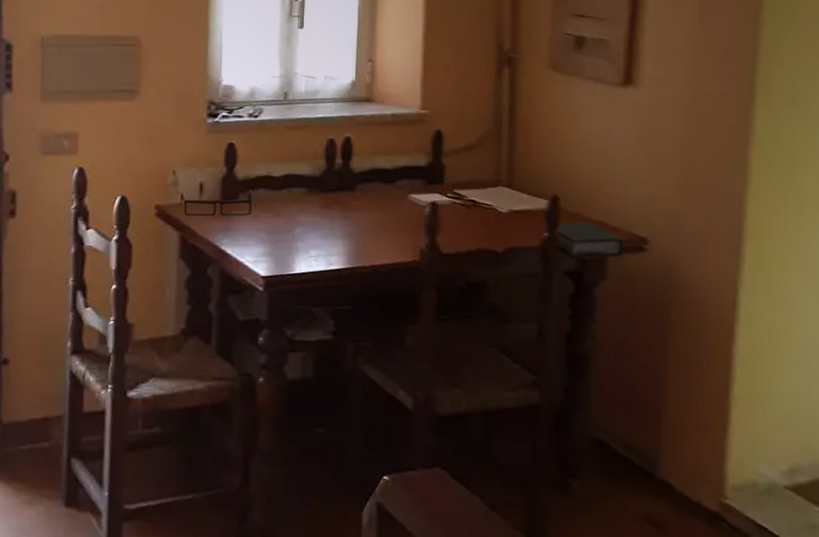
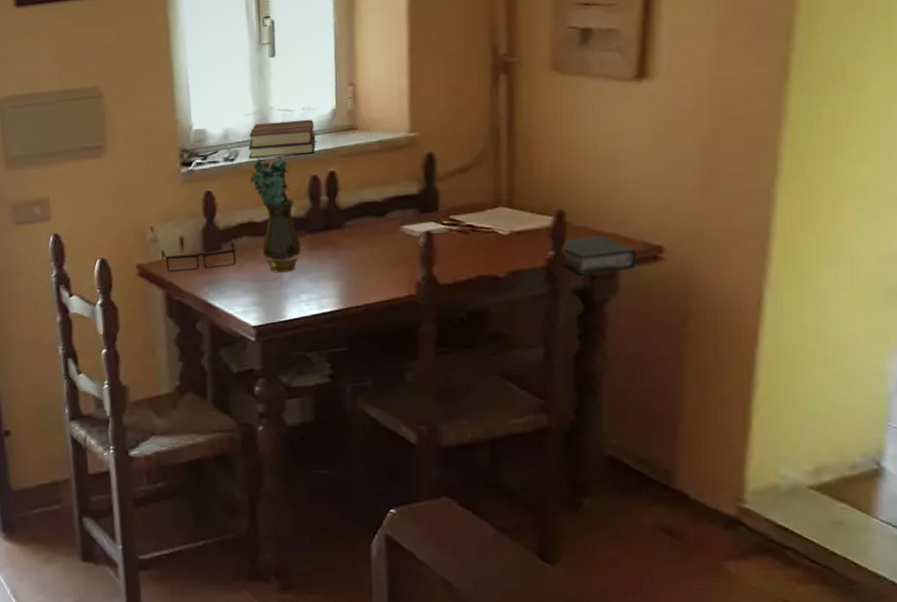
vase: none [271,114,314,227] -> present [250,155,301,273]
books: none [272,86,335,119] -> present [249,119,316,159]

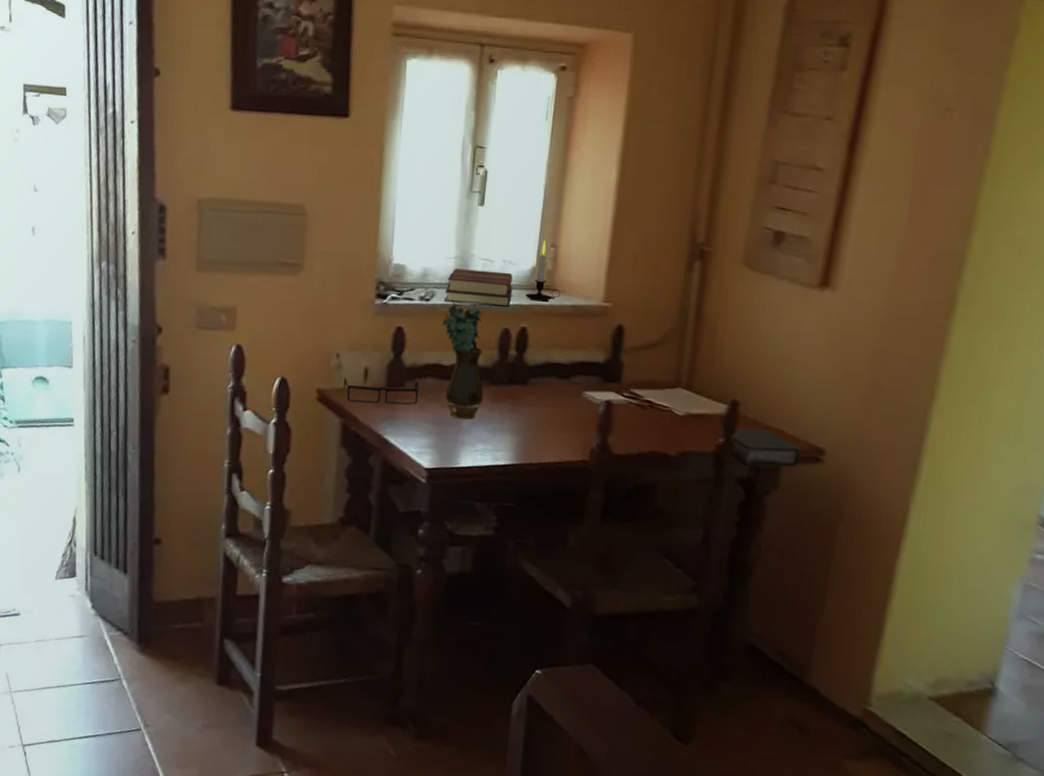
candle: none [329,80,365,143] -> present [525,240,561,302]

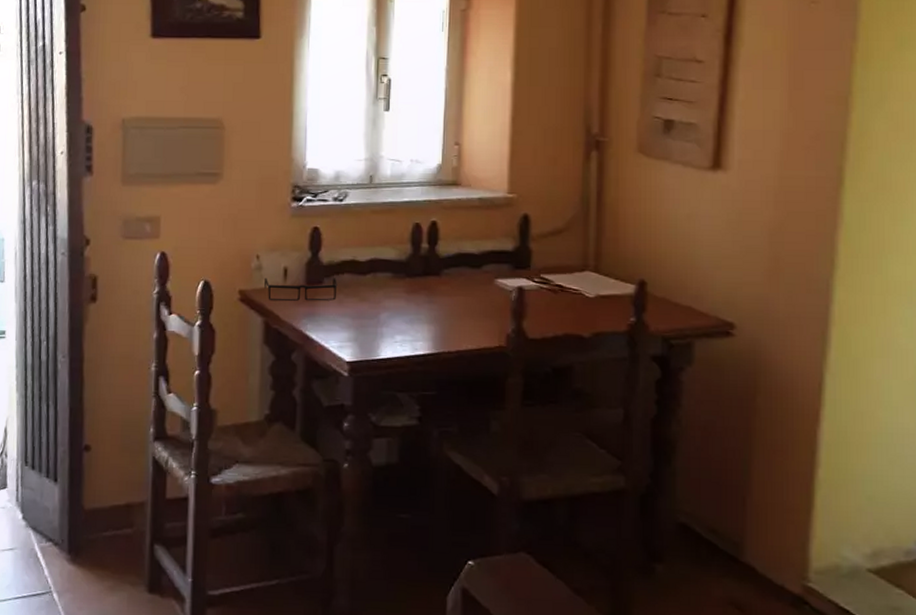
vase: present [443,299,484,420] -> none [357,198,400,312]
books: present [445,268,513,307] -> none [357,170,421,203]
candle: present [525,240,561,302] -> none [433,139,467,196]
book: present [728,428,801,467] -> none [641,306,711,344]

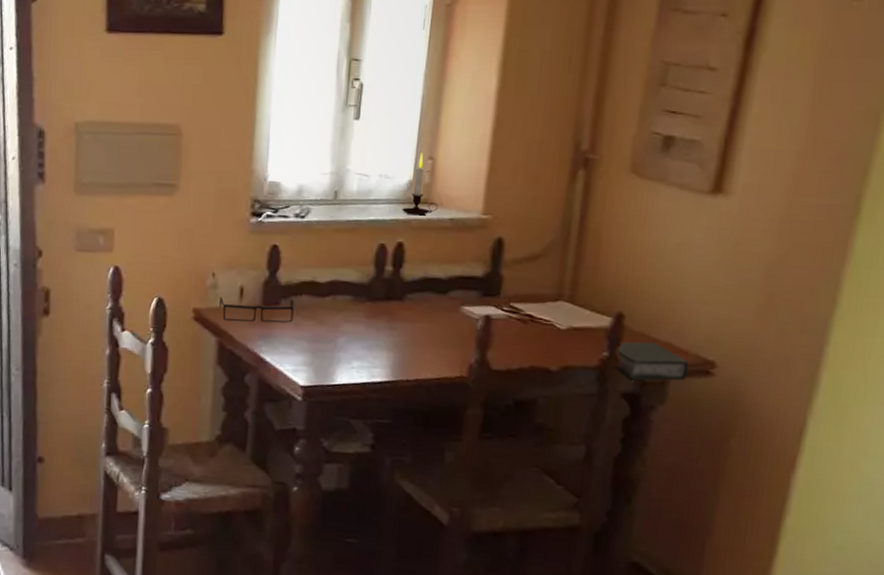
candle: none [433,139,467,196] -> present [402,153,439,216]
book: none [641,306,711,344] -> present [613,341,690,381]

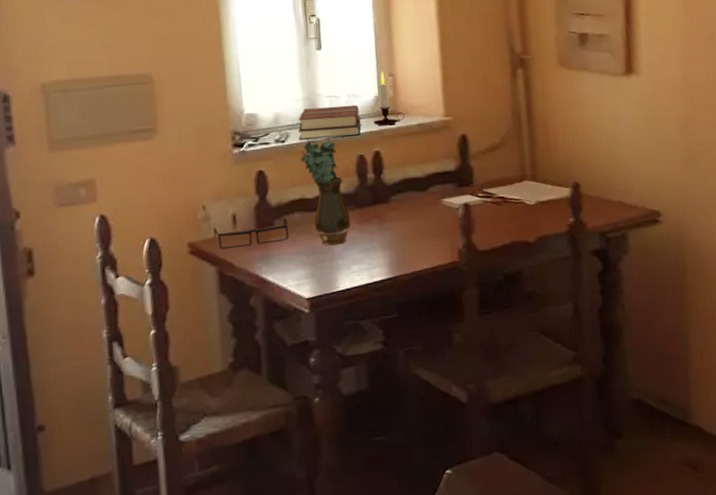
vase: none [318,215,360,337] -> present [301,137,351,246]
books: none [320,184,389,222] -> present [298,104,362,141]
book: present [613,341,690,381] -> none [580,203,642,239]

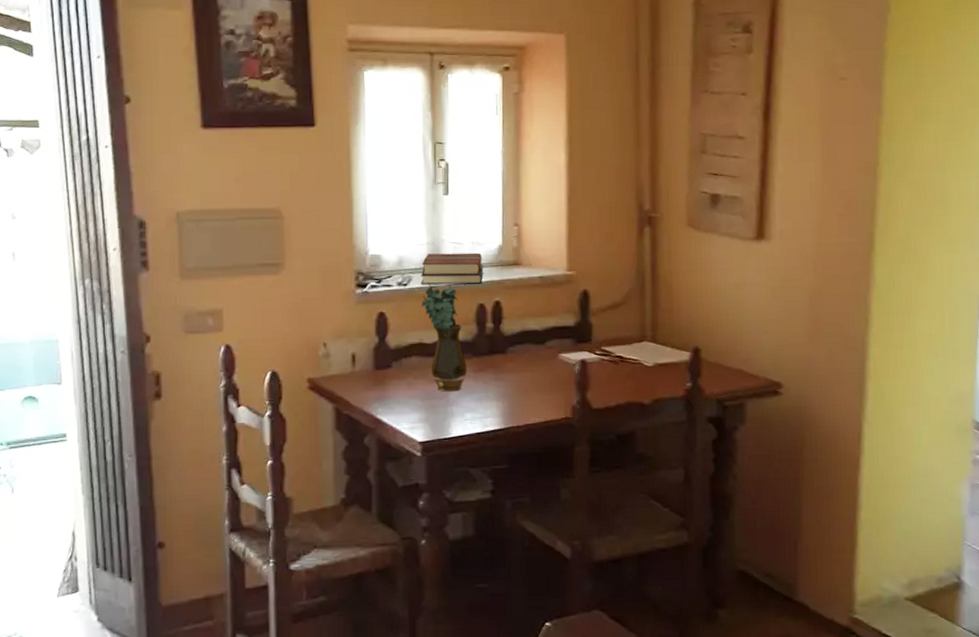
glasses: present [213,218,289,249] -> none [333,361,406,386]
candle: present [373,71,406,126] -> none [495,220,528,276]

